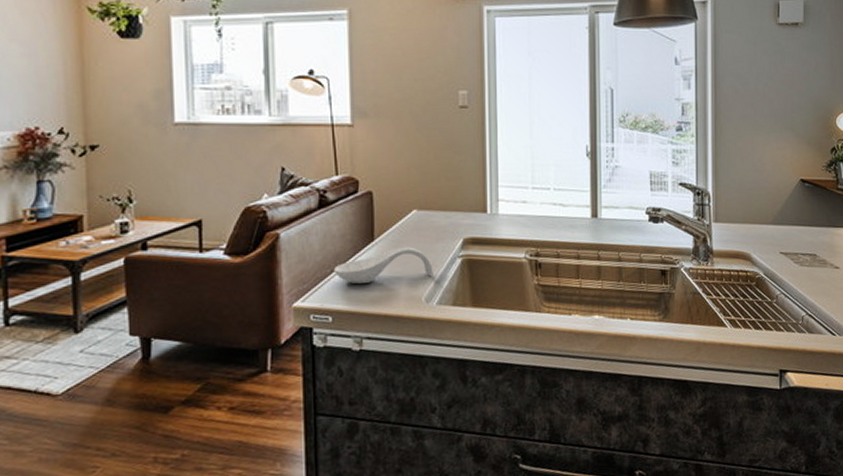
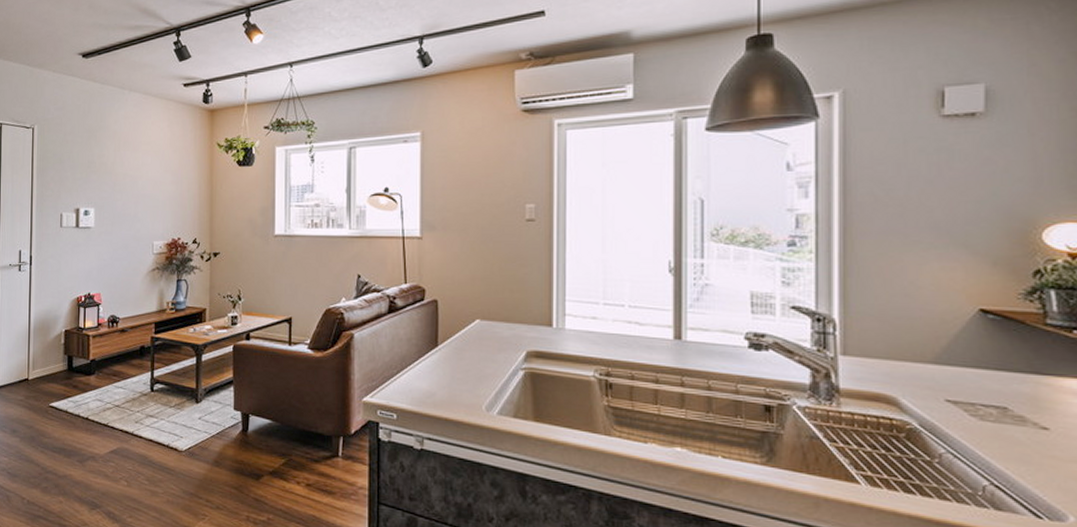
spoon rest: present [333,247,433,284] -> none [399,355,495,386]

